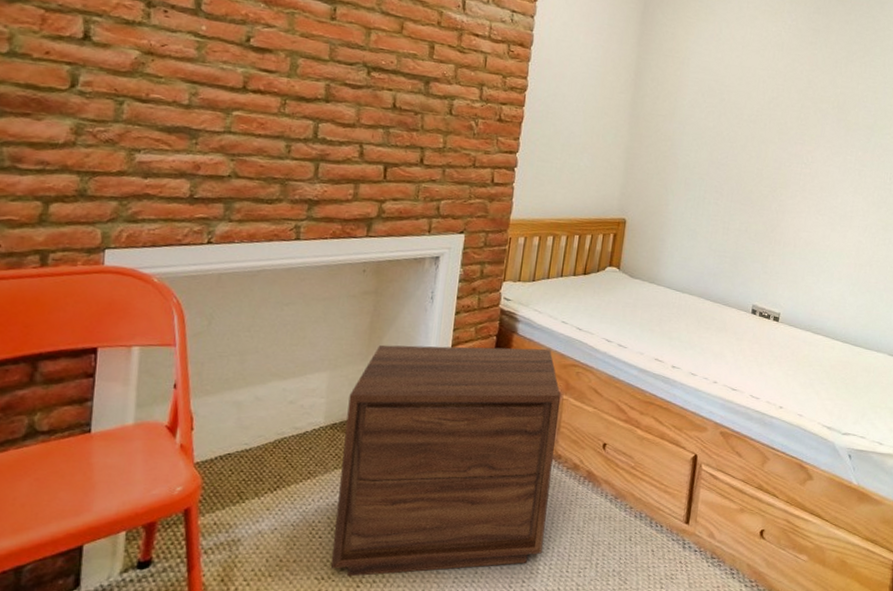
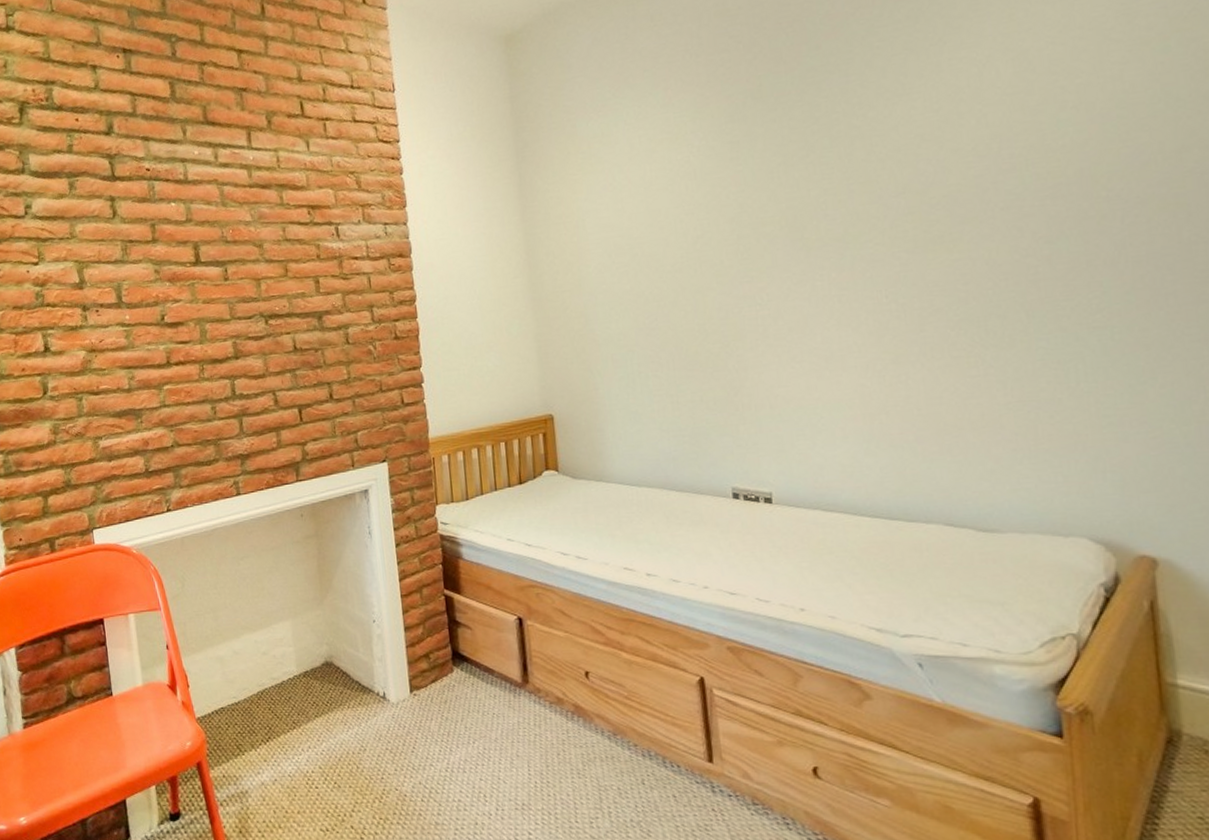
nightstand: present [330,344,560,577] -> none [314,571,543,828]

